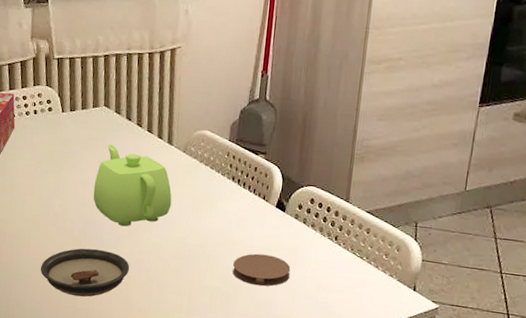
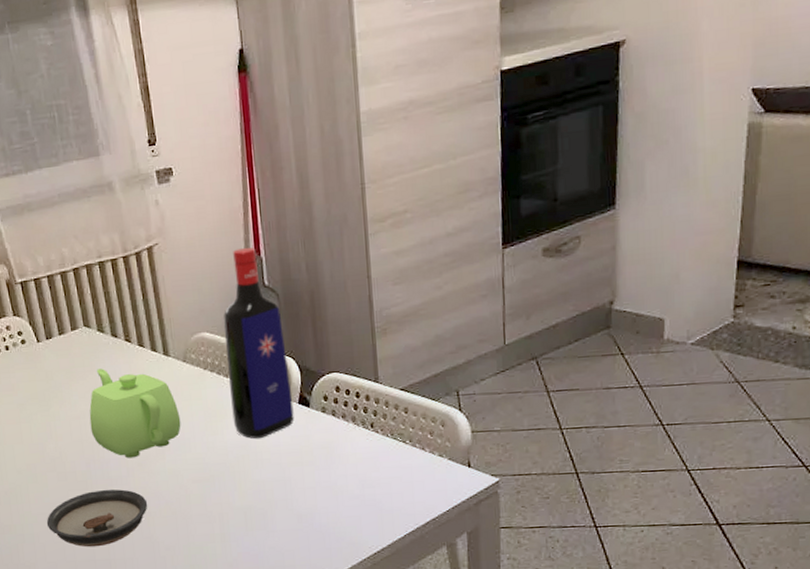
liquor bottle: none [216,64,275,232] -> present [223,247,294,439]
coaster: present [233,253,291,287] -> none [263,458,329,496]

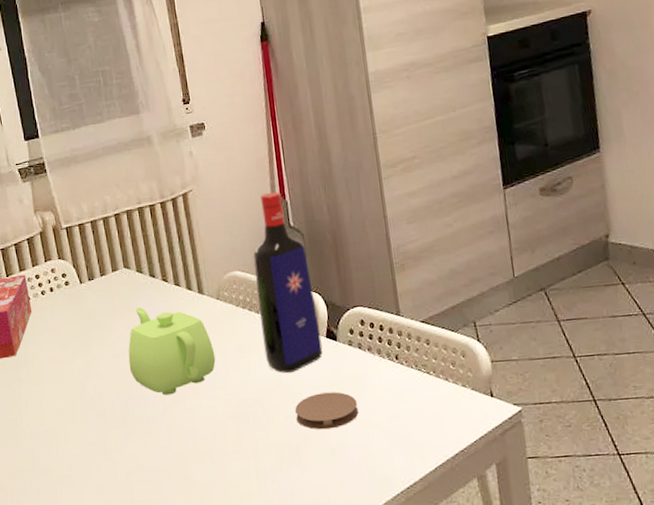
saucer: present [46,489,148,548] -> none [85,427,185,489]
coaster: none [263,458,329,496] -> present [295,392,359,430]

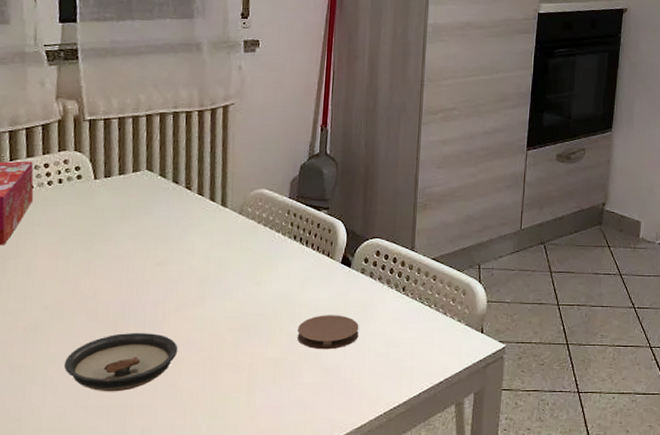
saucer: none [85,427,185,489] -> present [63,332,178,392]
teapot: present [128,307,216,396] -> none [132,212,227,302]
liquor bottle: present [253,192,323,374] -> none [278,118,337,294]

